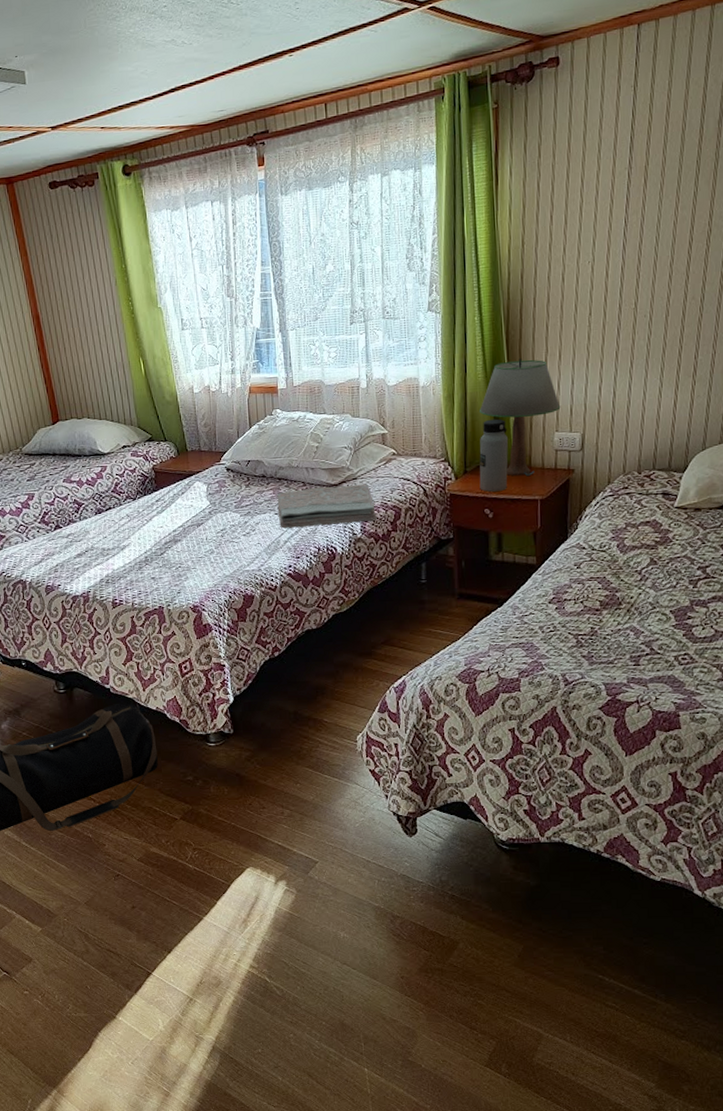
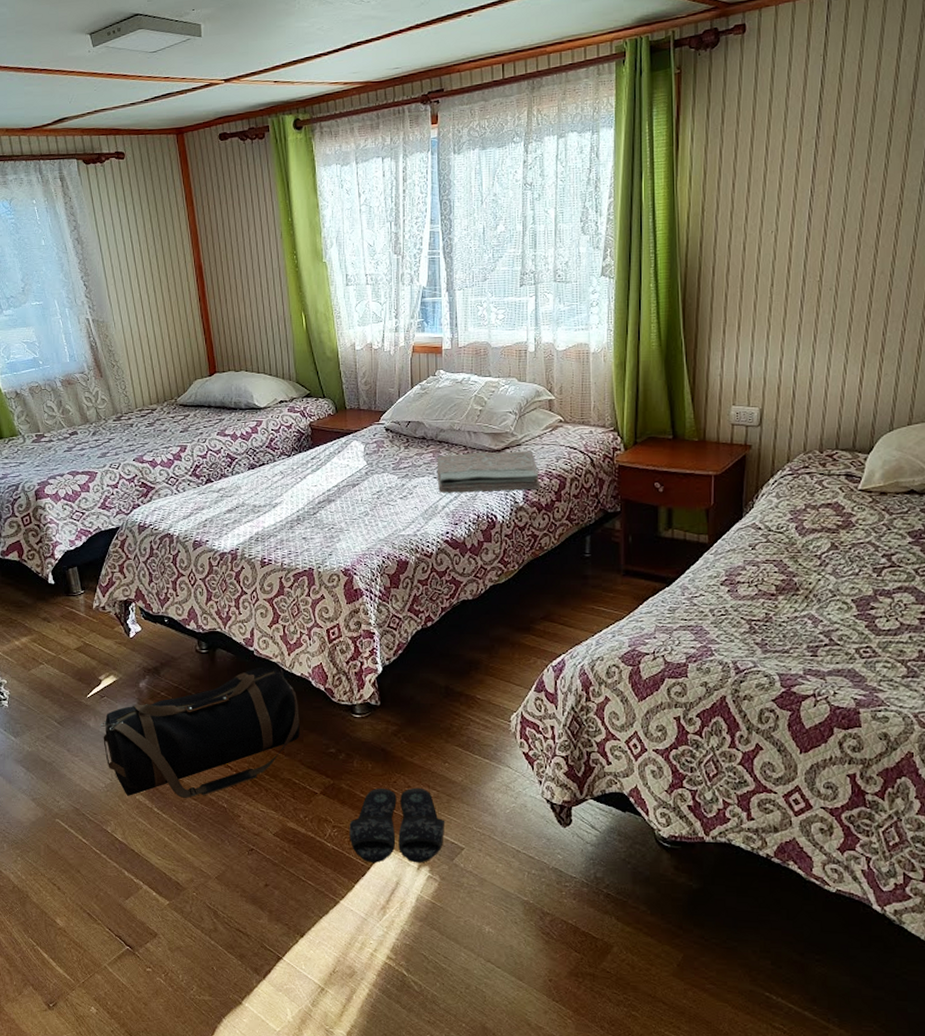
slippers: none [209,808,299,880] -> present [349,787,445,863]
water bottle: present [479,418,509,492] -> none [650,389,682,465]
table lamp: present [480,357,561,477] -> none [653,327,739,451]

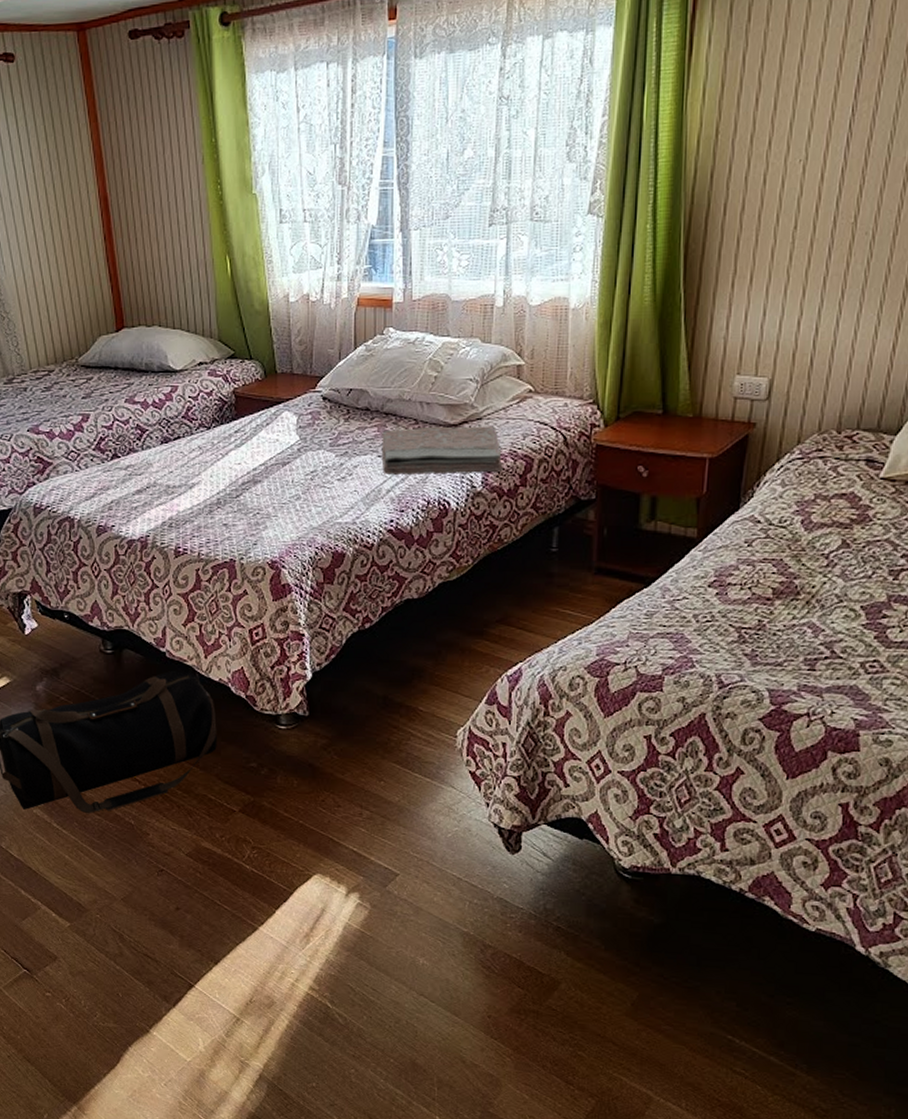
slippers: present [349,787,445,863] -> none [271,806,379,889]

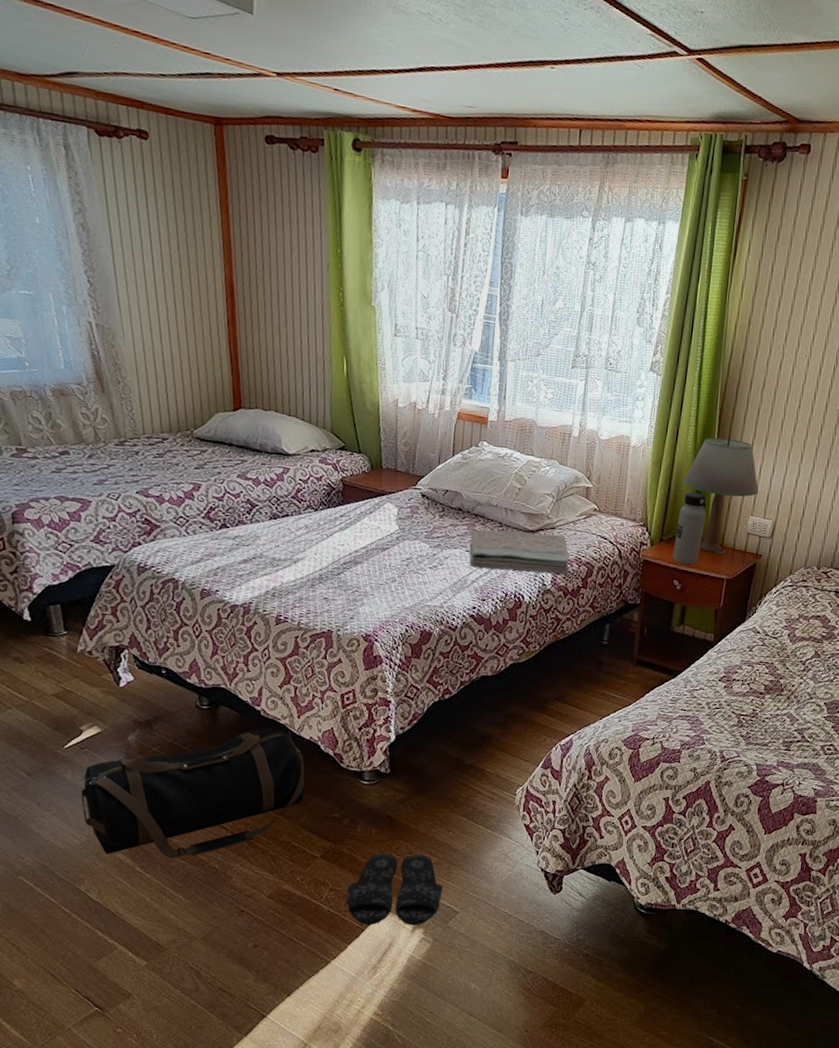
slippers: none [271,806,379,889] -> present [346,853,444,926]
water bottle: none [634,354,676,445] -> present [672,491,707,565]
table lamp: none [643,278,746,429] -> present [684,436,759,555]

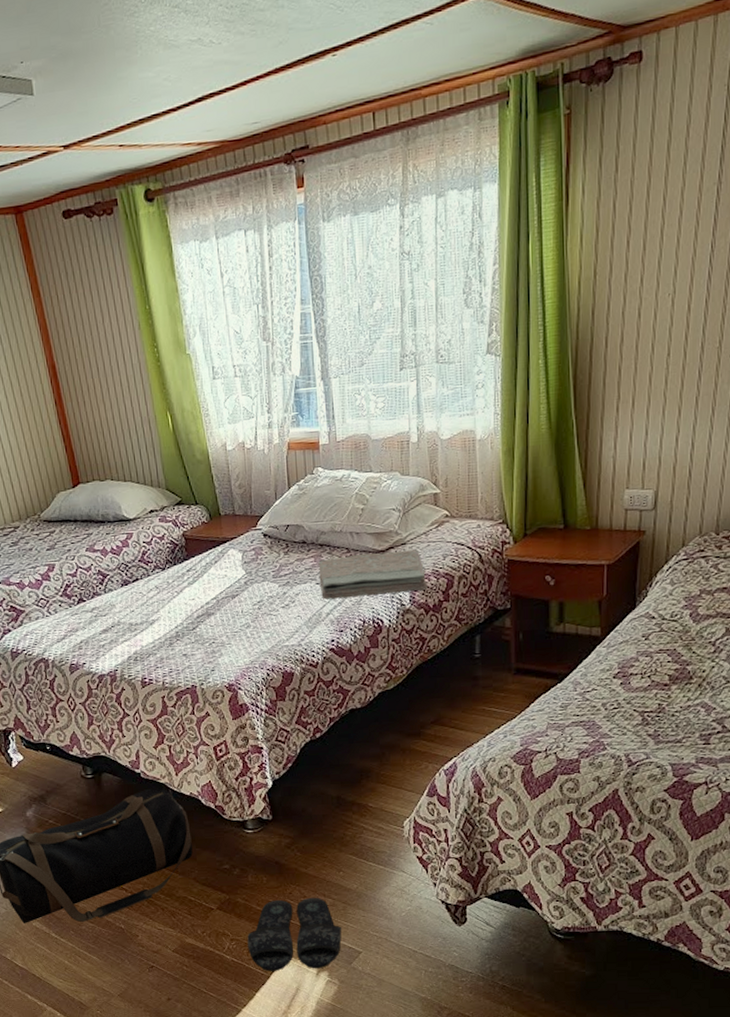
water bottle: present [672,491,707,565] -> none [540,475,574,557]
table lamp: present [684,436,759,555] -> none [542,405,633,540]

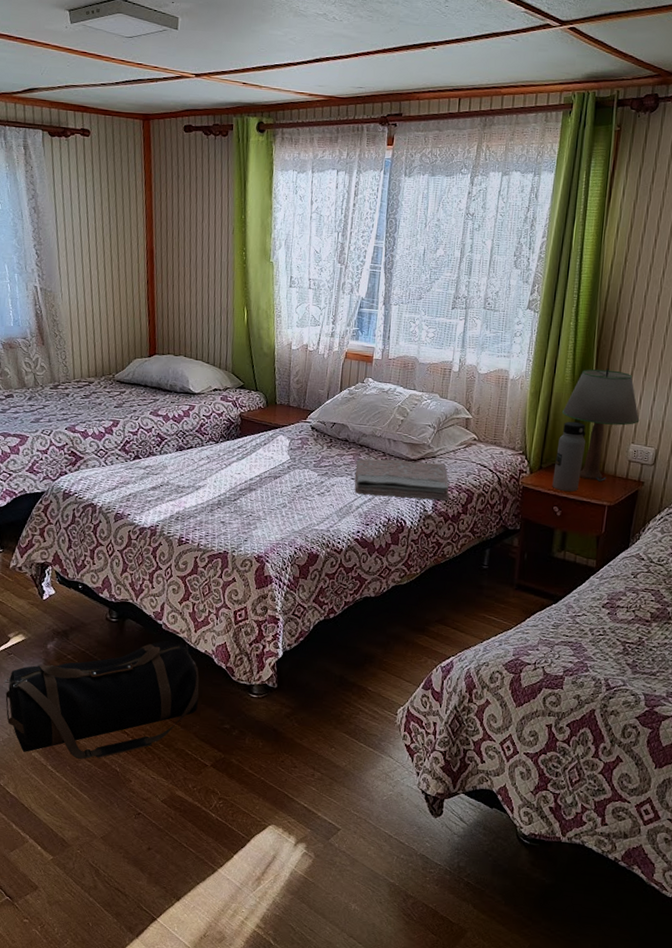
slippers: present [247,897,342,971] -> none [233,765,326,840]
water bottle: none [540,475,574,557] -> present [552,421,586,492]
table lamp: none [542,405,633,540] -> present [562,367,640,482]

